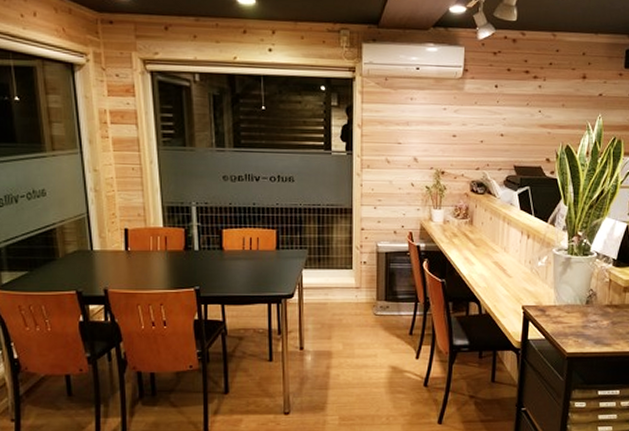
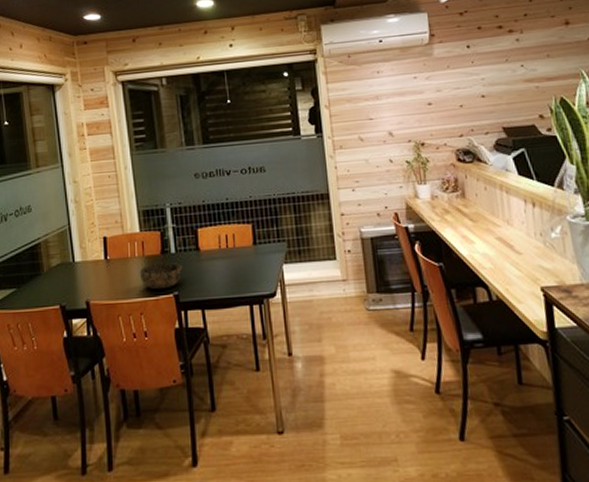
bowl: none [161,258,205,283] -> present [139,262,183,290]

